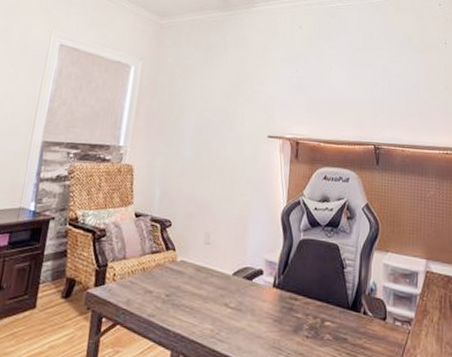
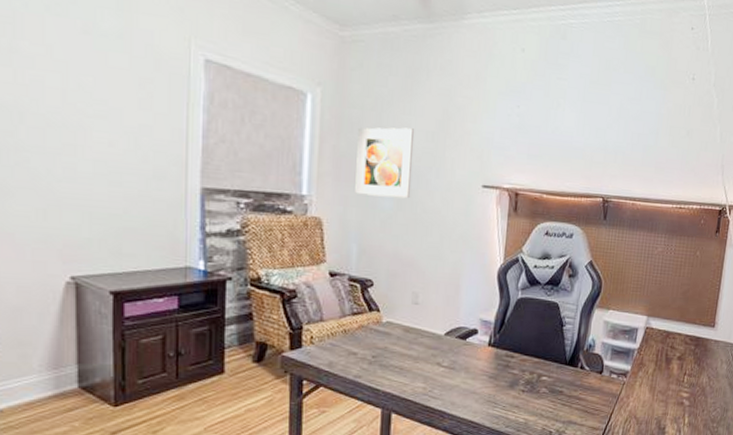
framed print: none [162,90,213,148] -> present [355,127,415,199]

